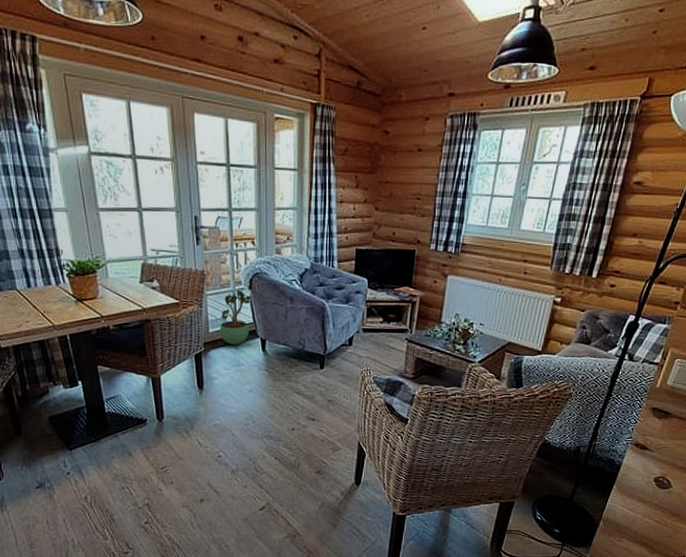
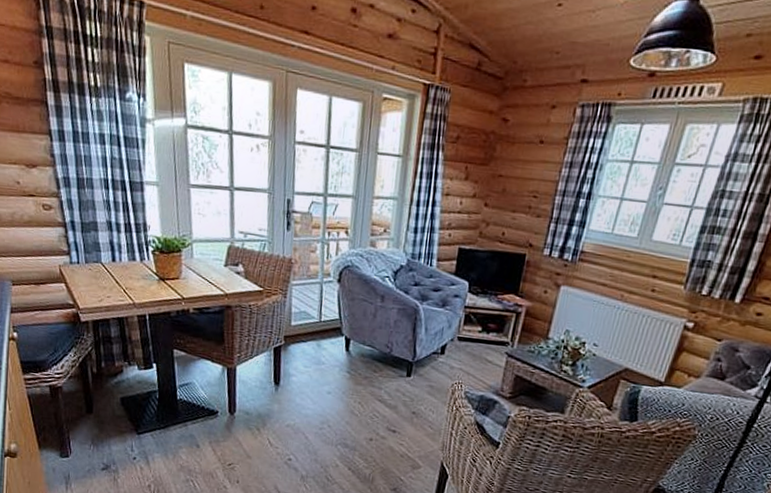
potted plant: present [220,289,252,345] -> none [302,281,341,342]

